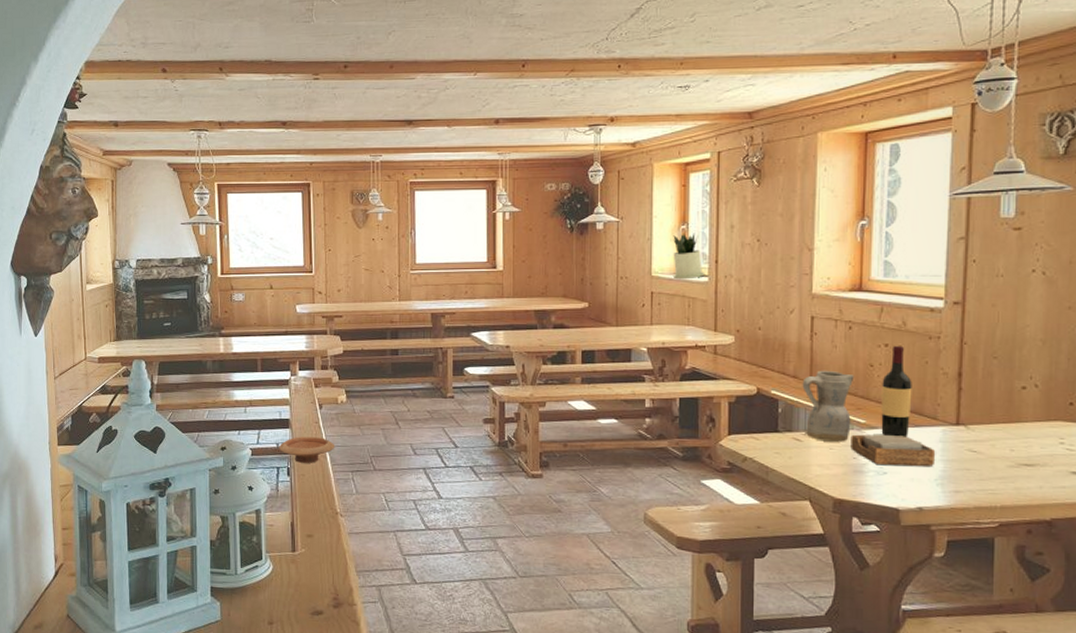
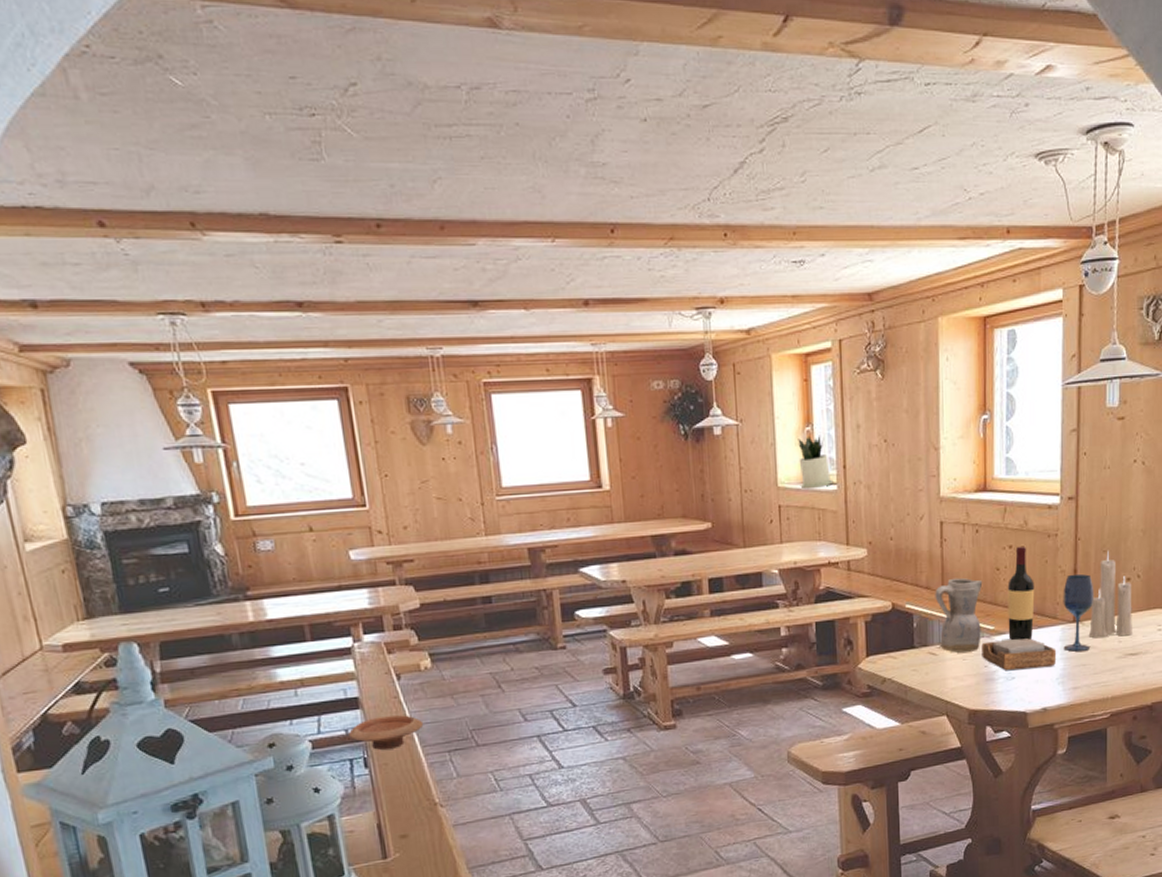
wineglass: none [944,377,982,455] -> present [1063,573,1095,652]
candle: none [975,357,1028,446] -> present [1089,550,1132,639]

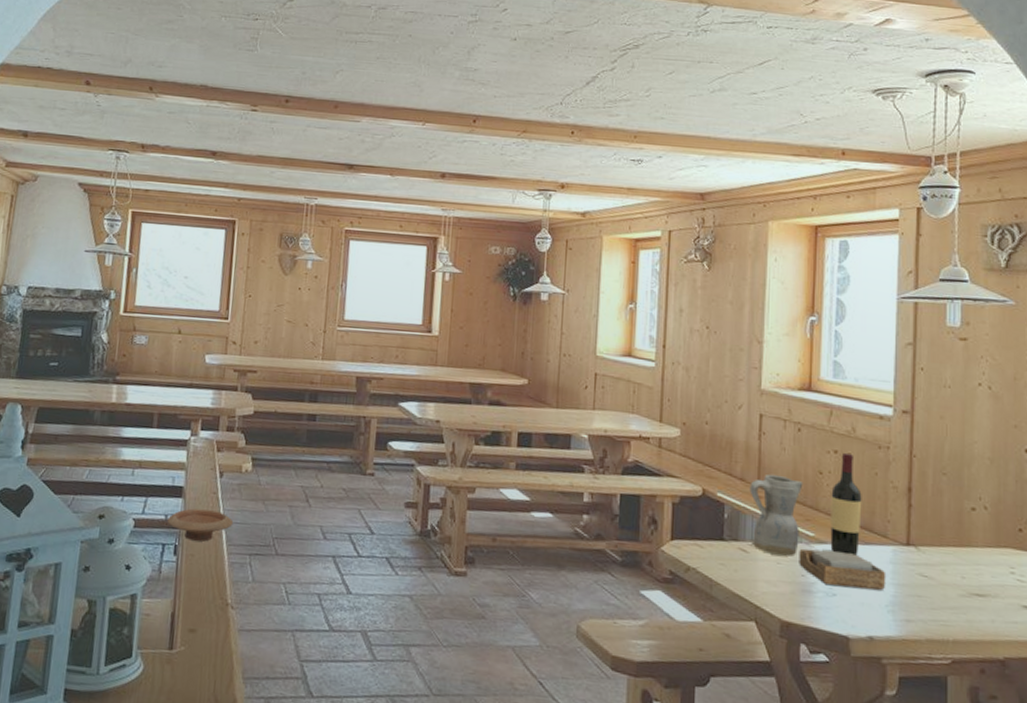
planter: present [798,435,834,490] -> none [618,312,652,364]
wineglass: present [1063,573,1095,652] -> none [894,492,932,580]
candle: present [1089,550,1132,639] -> none [926,473,979,573]

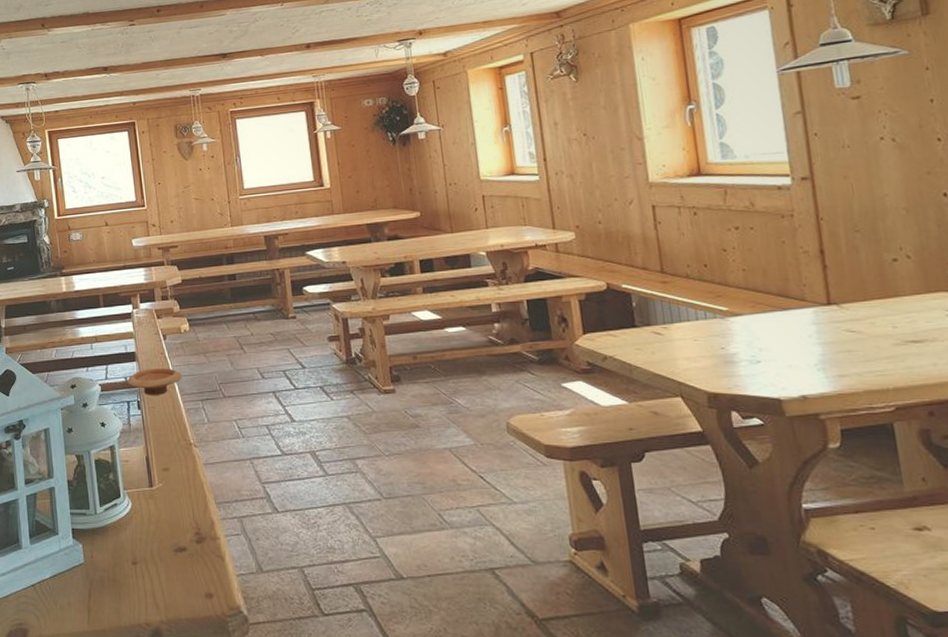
ceramic pitcher: present [749,474,803,556] -> none [653,258,714,333]
napkin holder: present [799,548,886,590] -> none [714,320,812,353]
wine bottle: present [830,452,862,556] -> none [738,227,777,323]

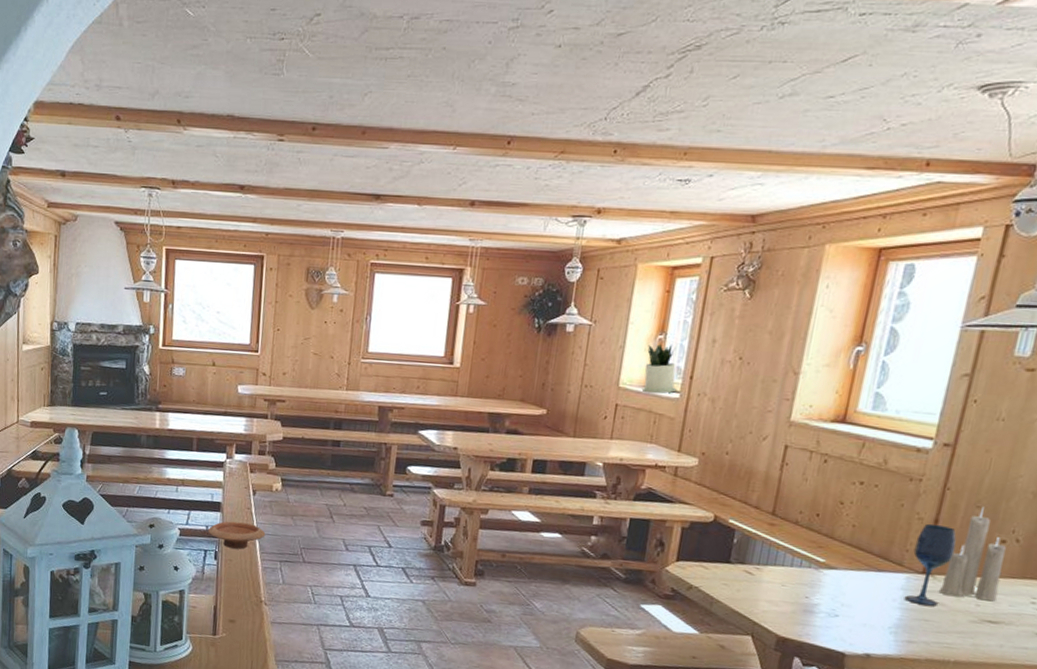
planter: none [497,133,535,181] -> present [641,343,677,395]
wineglass: none [809,254,856,336] -> present [904,523,957,606]
candle: none [848,230,911,323] -> present [940,506,1007,602]

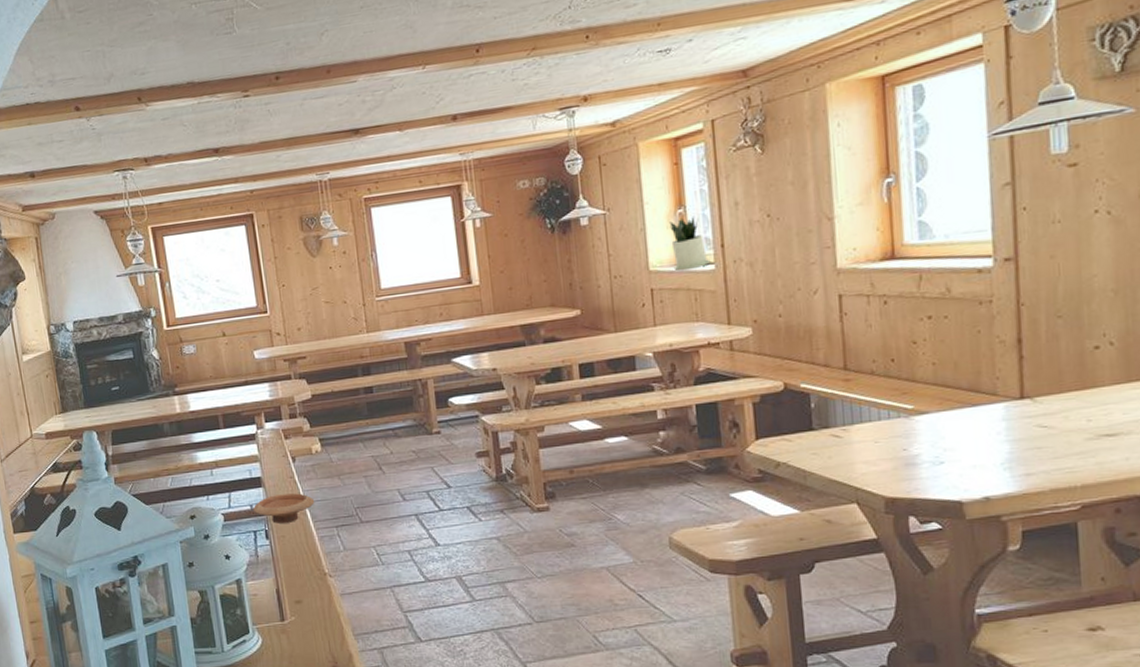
wineglass: present [904,523,957,606] -> none [1003,343,1049,433]
candle: present [940,506,1007,602] -> none [1043,315,1107,417]

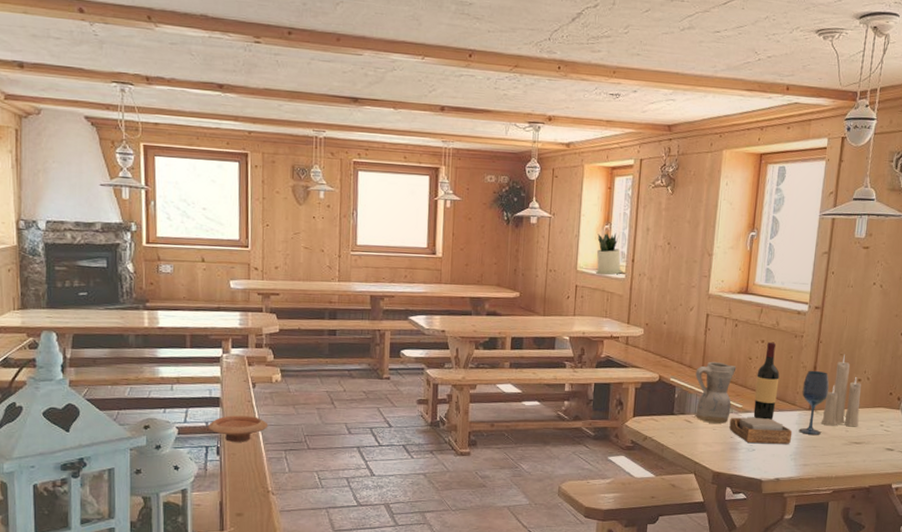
ceramic pitcher: none [835,353,897,435] -> present [695,361,737,424]
napkin holder: none [898,418,1000,454] -> present [729,417,793,444]
wine bottle: none [928,316,966,421] -> present [753,341,780,420]
wineglass: none [1003,343,1049,433] -> present [798,370,830,435]
candle: none [1043,315,1107,417] -> present [822,354,862,427]

